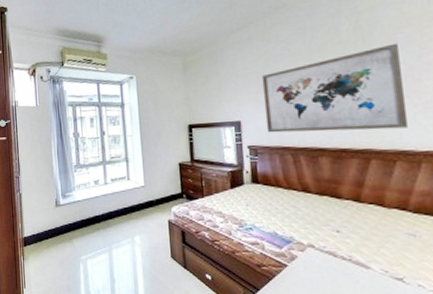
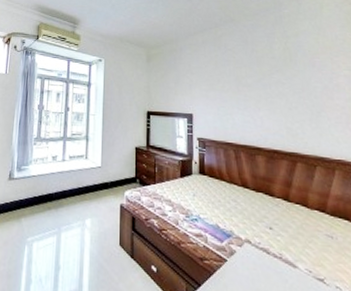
wall art: present [261,43,407,133] -> none [212,65,324,138]

